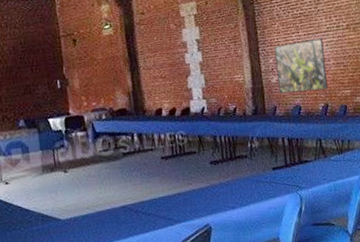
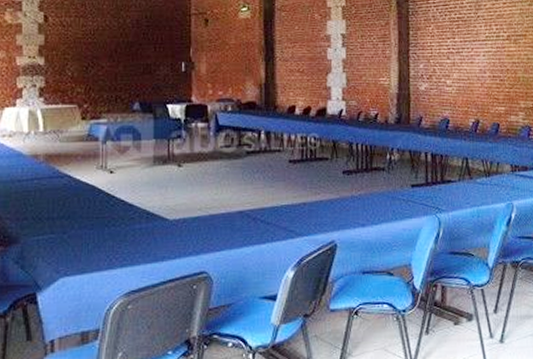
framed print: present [274,38,328,94] -> none [426,46,481,104]

